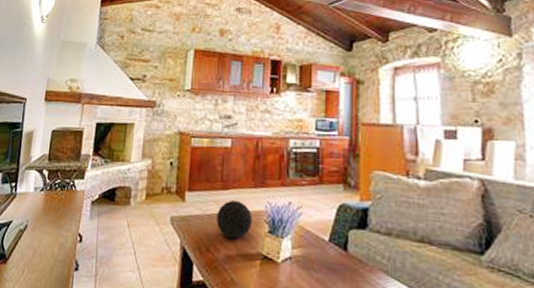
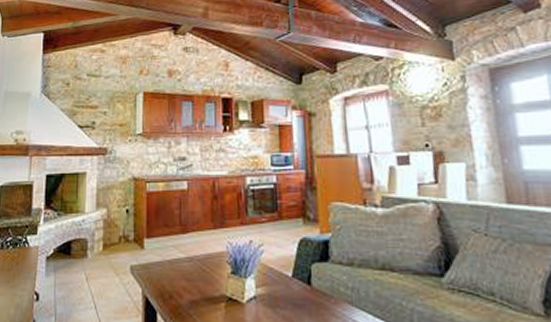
decorative orb: present [216,199,252,240] -> none [178,243,214,284]

